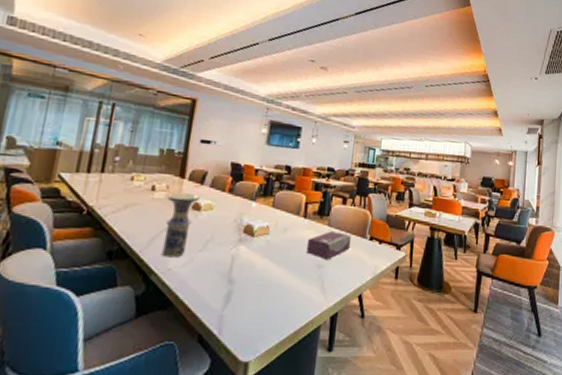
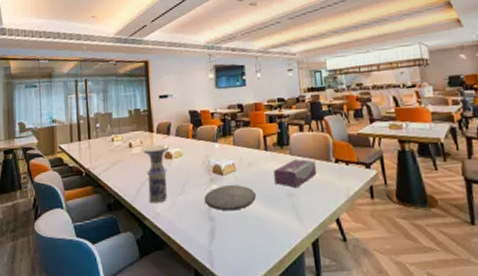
plate: none [227,248,285,276] -> present [204,185,256,211]

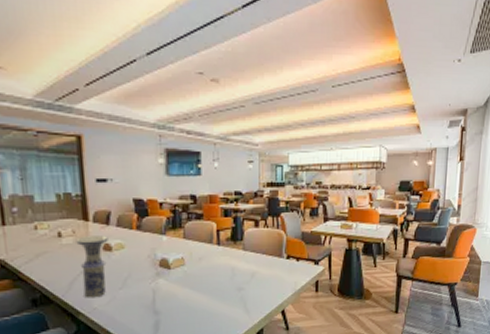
plate: present [204,185,256,211] -> none [148,279,205,305]
tissue box: present [273,158,317,189] -> none [224,254,269,283]

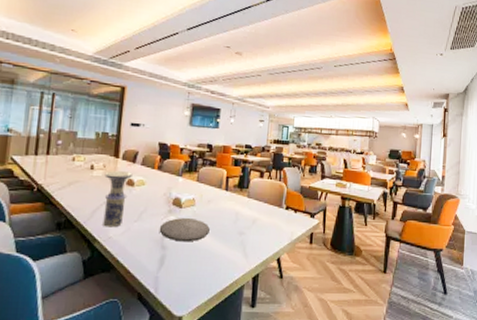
plate: none [148,279,205,305] -> present [159,218,210,242]

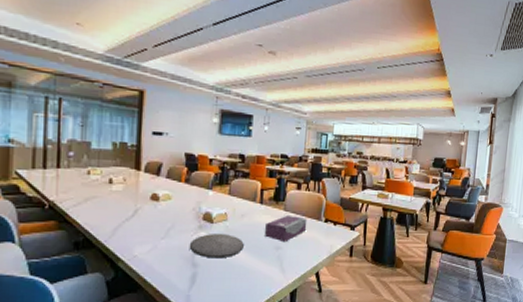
vase: present [103,171,133,228] -> none [125,185,157,246]
tissue box: none [228,201,270,228] -> present [264,214,308,243]

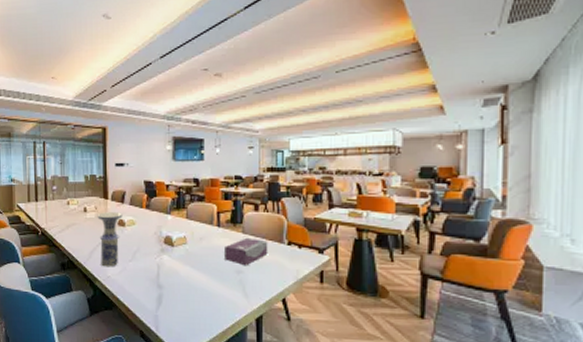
vase: none [125,185,157,246] -> present [97,212,122,267]
plate: present [189,234,244,259] -> none [153,257,204,281]

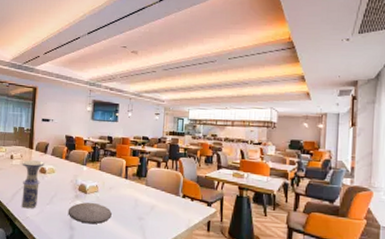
plate: none [153,257,204,281] -> present [68,202,112,224]
tissue box: present [223,237,268,266] -> none [128,189,167,214]

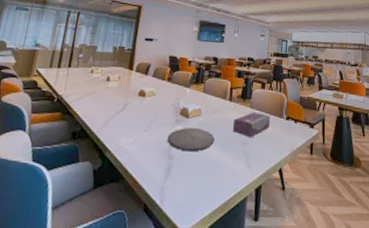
vase: present [21,160,44,209] -> none [114,82,144,137]
tissue box: none [128,189,167,214] -> present [232,111,271,138]

